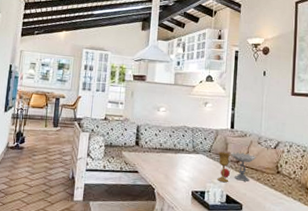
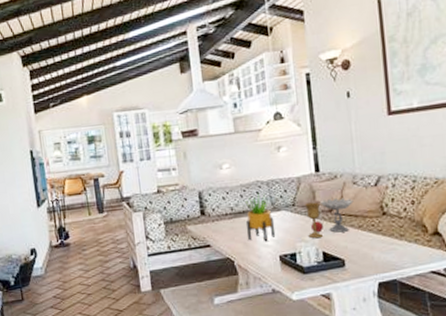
potted plant: none [169,137,193,178] -> present [246,194,276,242]

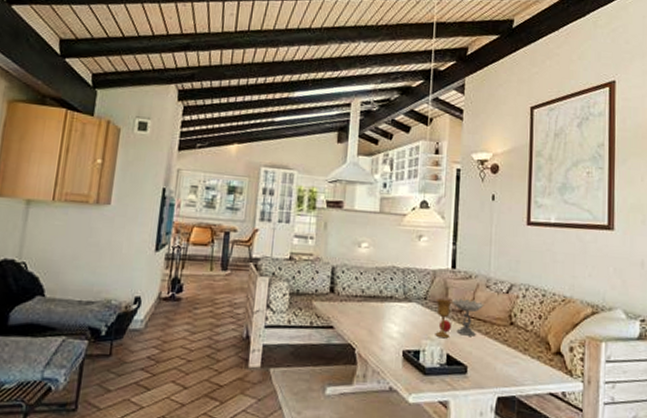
potted plant: present [246,194,276,242] -> none [374,280,404,333]

